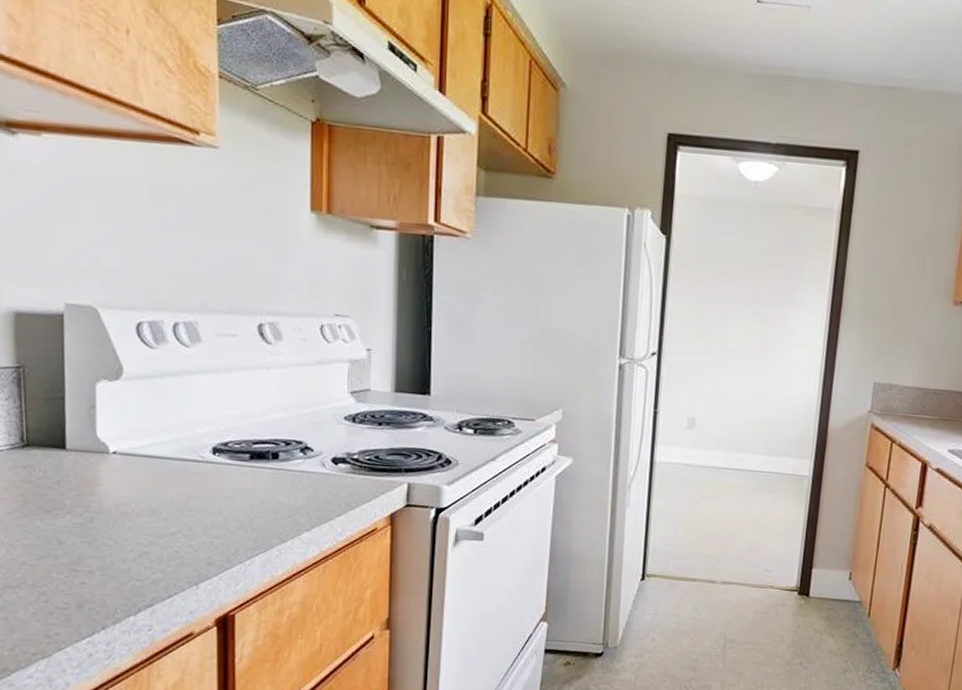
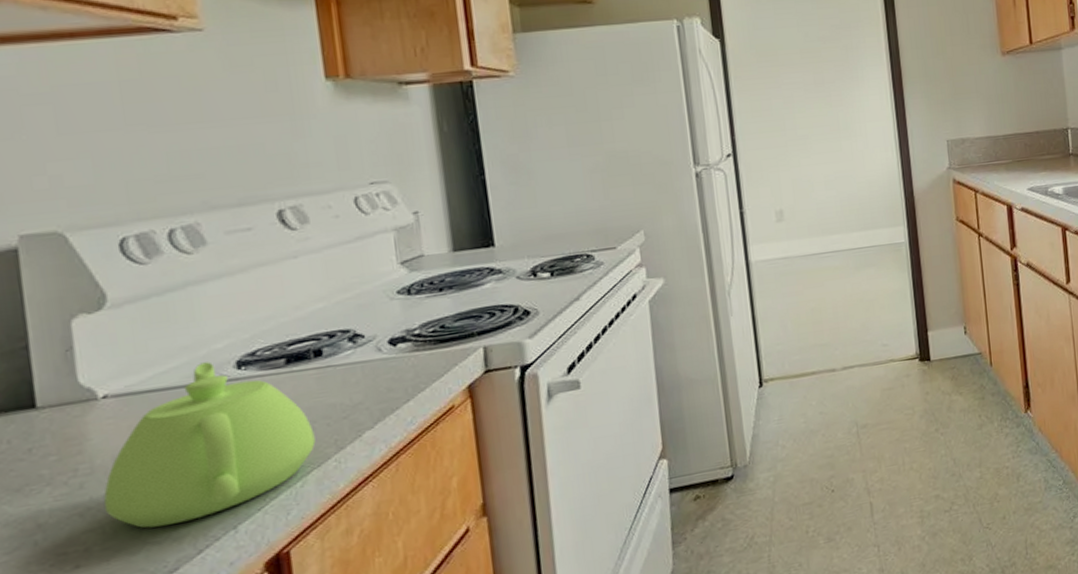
teapot: none [106,442,265,570] -> present [104,361,316,528]

